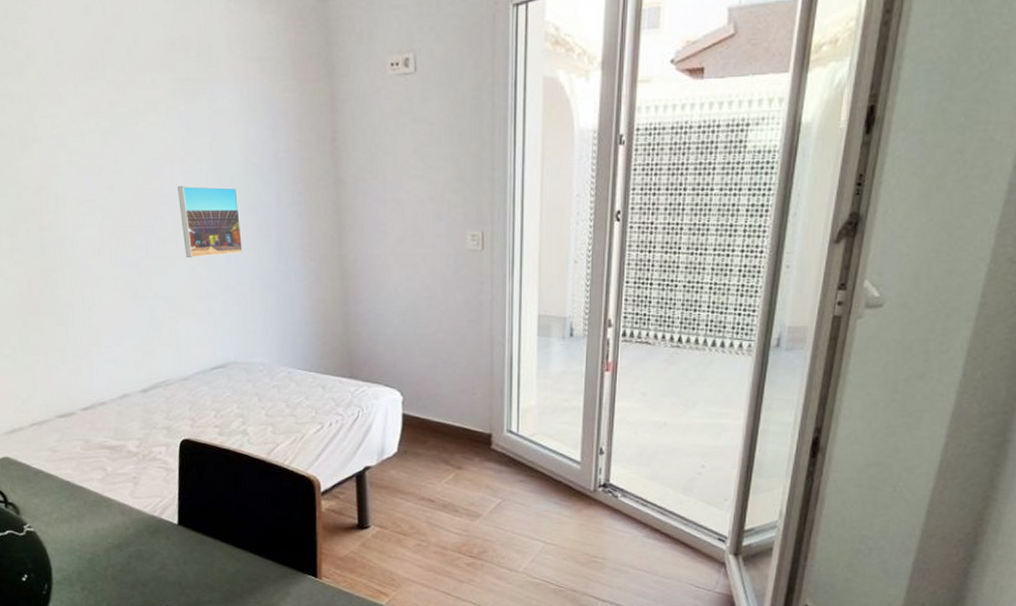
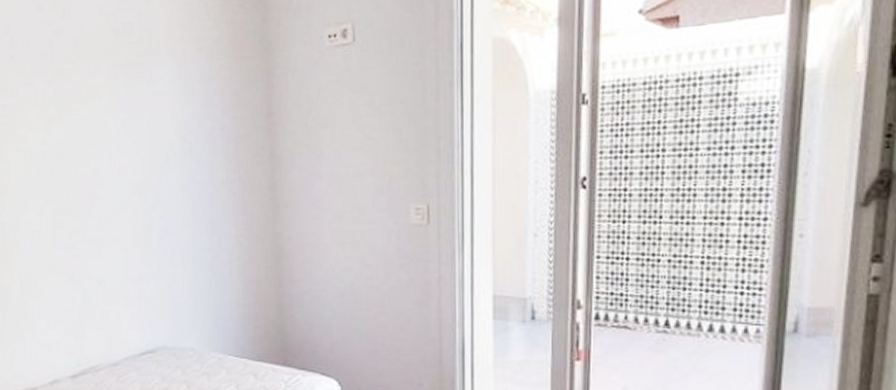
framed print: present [178,185,244,259] -> none [115,167,177,240]

